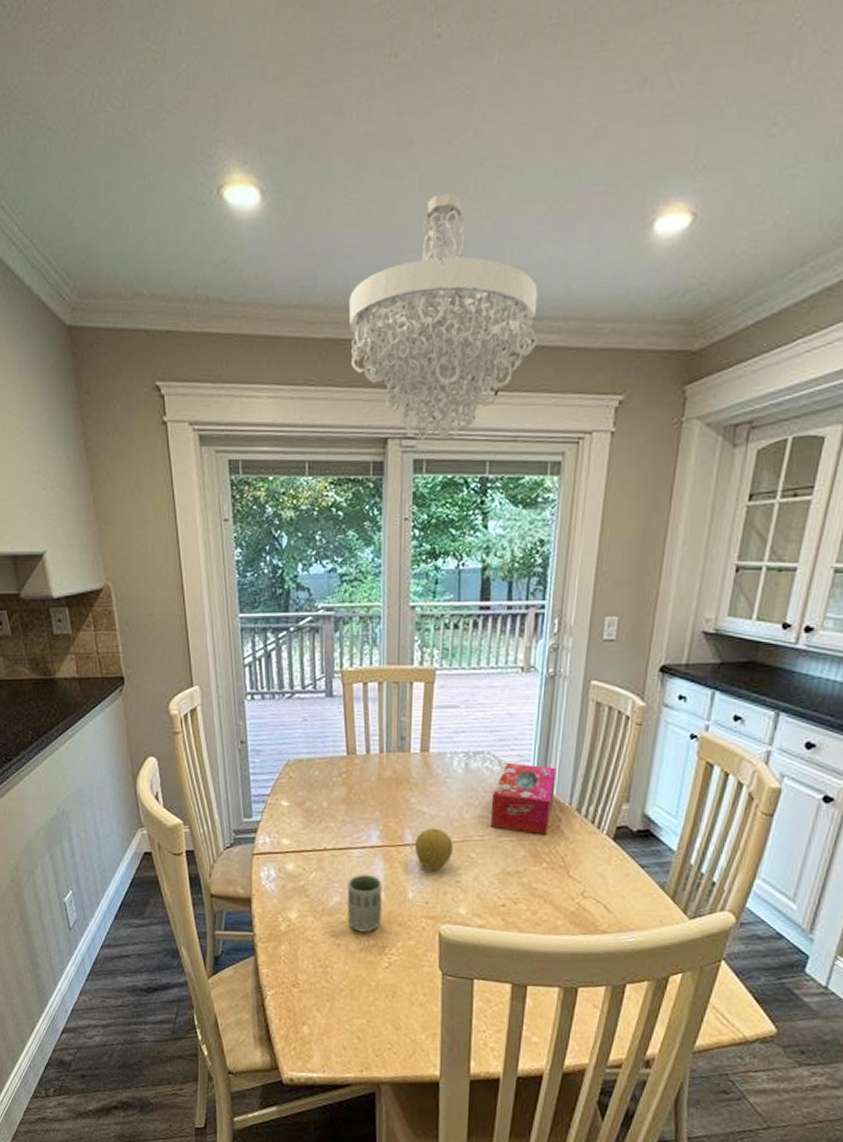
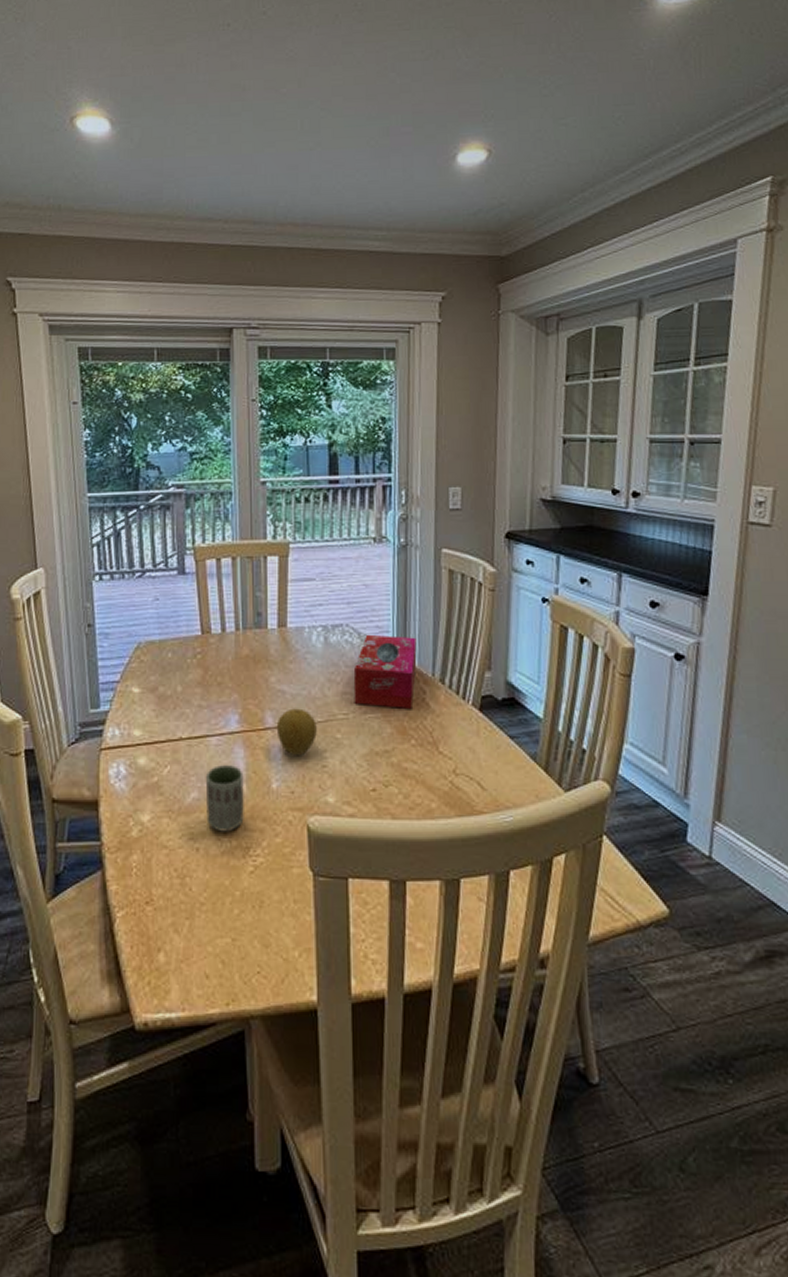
chandelier: present [348,192,539,440] -> none [192,128,366,330]

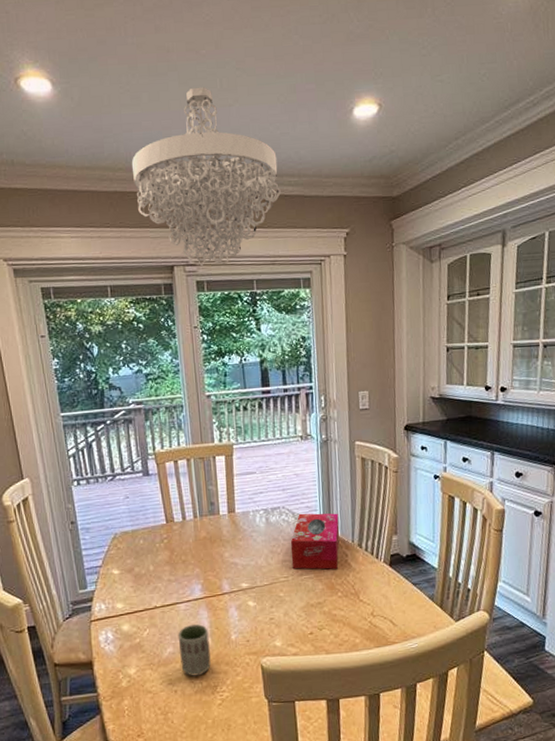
chandelier: none [192,128,366,330] -> present [131,87,282,266]
fruit: present [276,708,317,756] -> none [232,575,264,613]

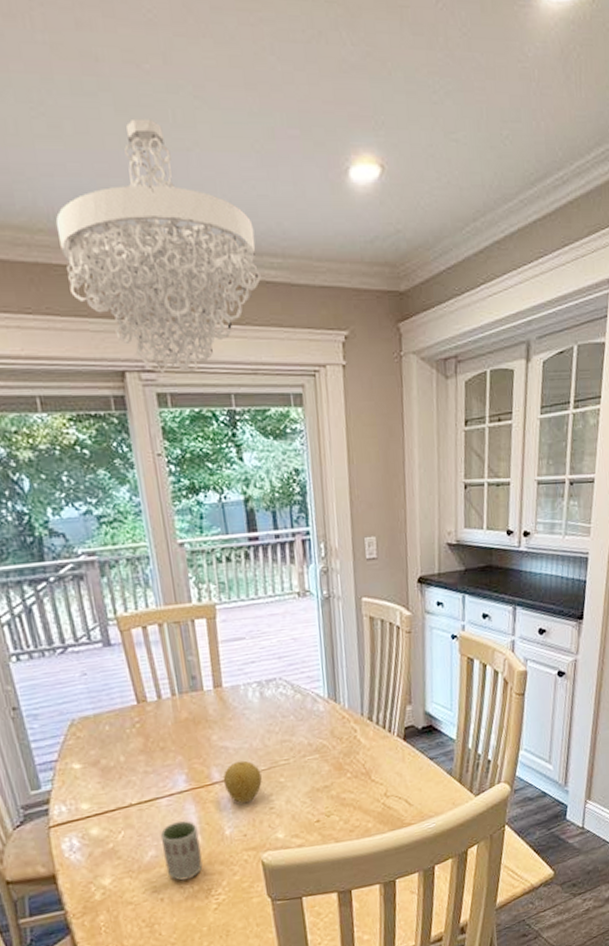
fruit: none [232,575,264,613] -> present [223,760,262,804]
tissue box: present [290,513,340,570] -> none [290,682,347,750]

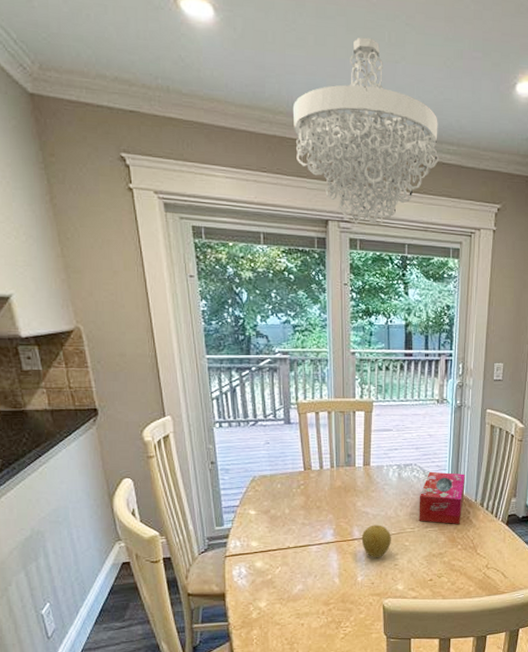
cup: present [160,821,203,881] -> none [308,566,337,612]
tissue box: none [290,682,347,750] -> present [419,471,465,524]

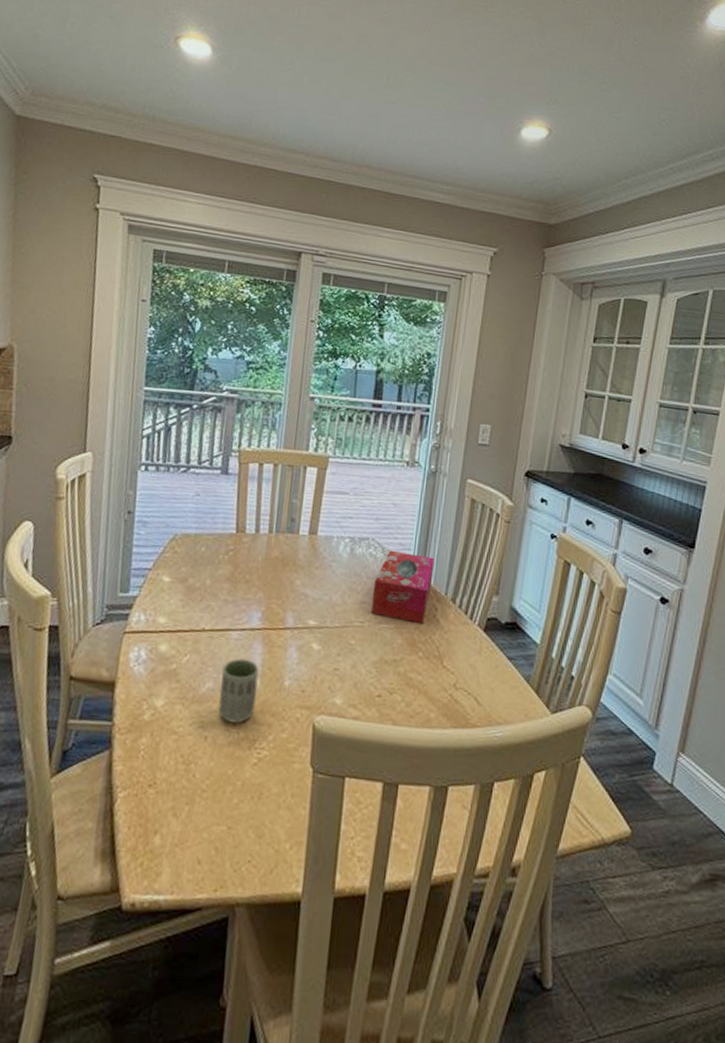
chandelier: present [292,37,440,226] -> none [275,78,433,262]
cup: none [308,566,337,612] -> present [218,659,259,724]
fruit: present [361,525,391,558] -> none [295,611,334,658]

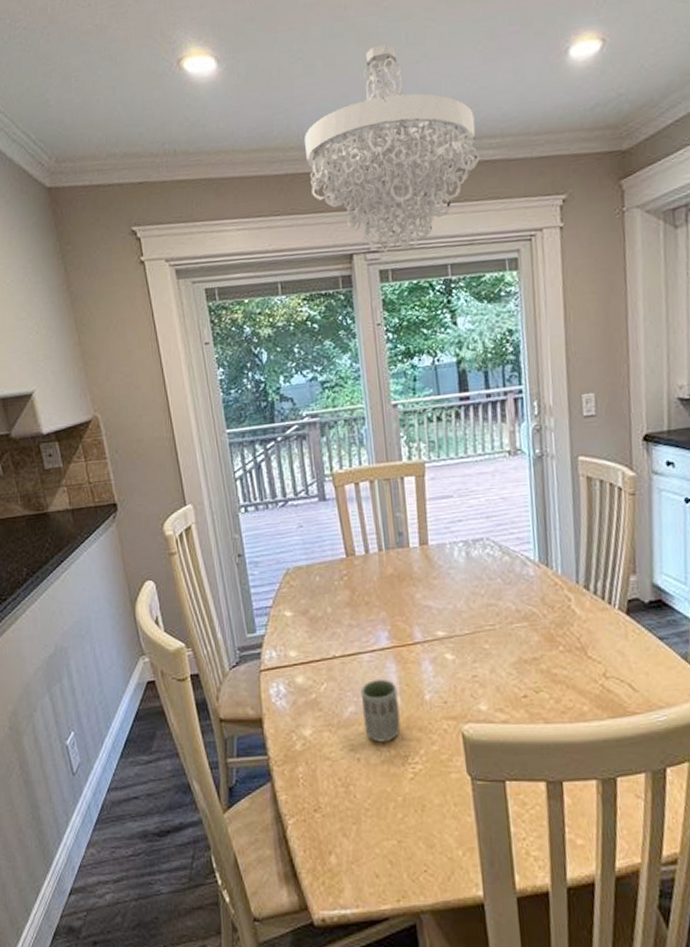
chandelier: none [275,78,433,262] -> present [303,44,481,252]
tissue box: present [370,550,435,623] -> none [497,546,560,617]

